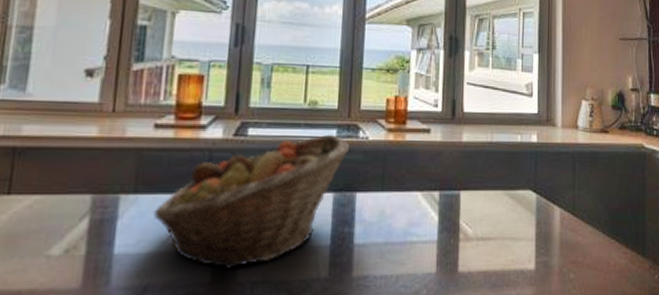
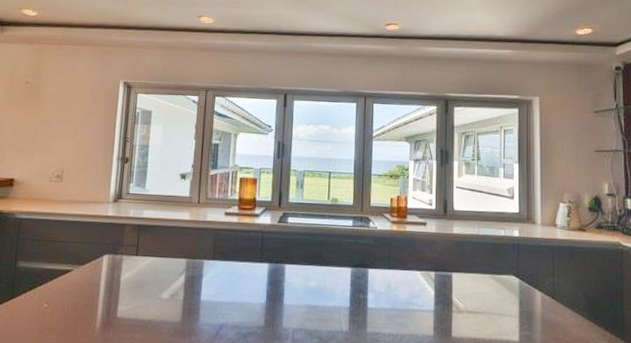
fruit basket: present [153,134,351,269] -> none [225,223,363,318]

